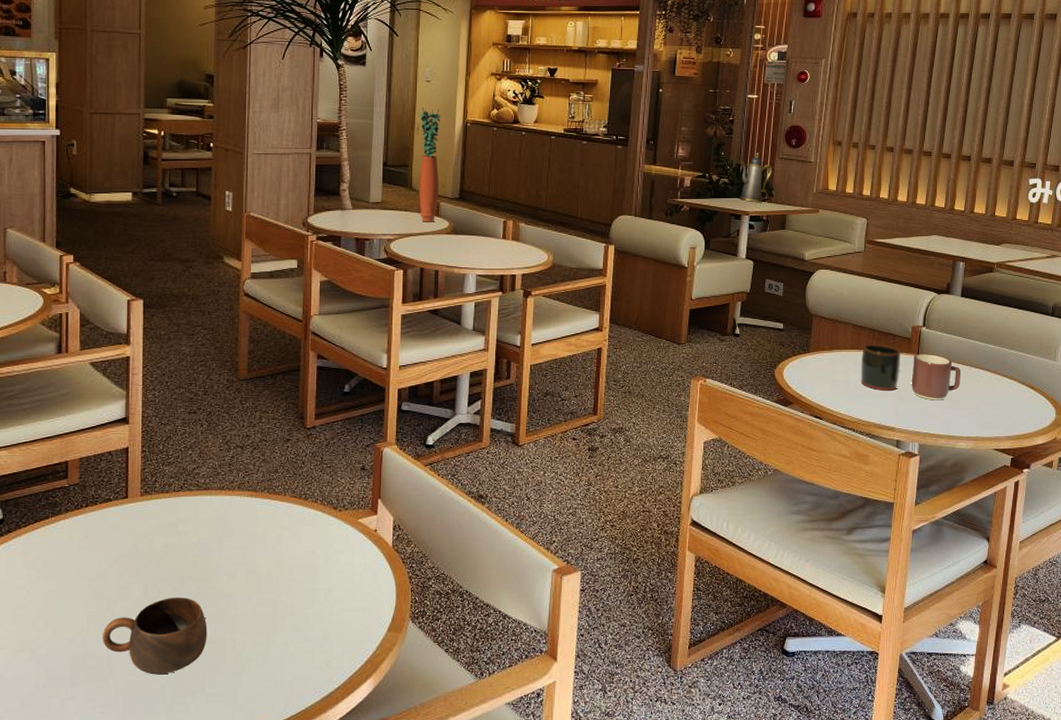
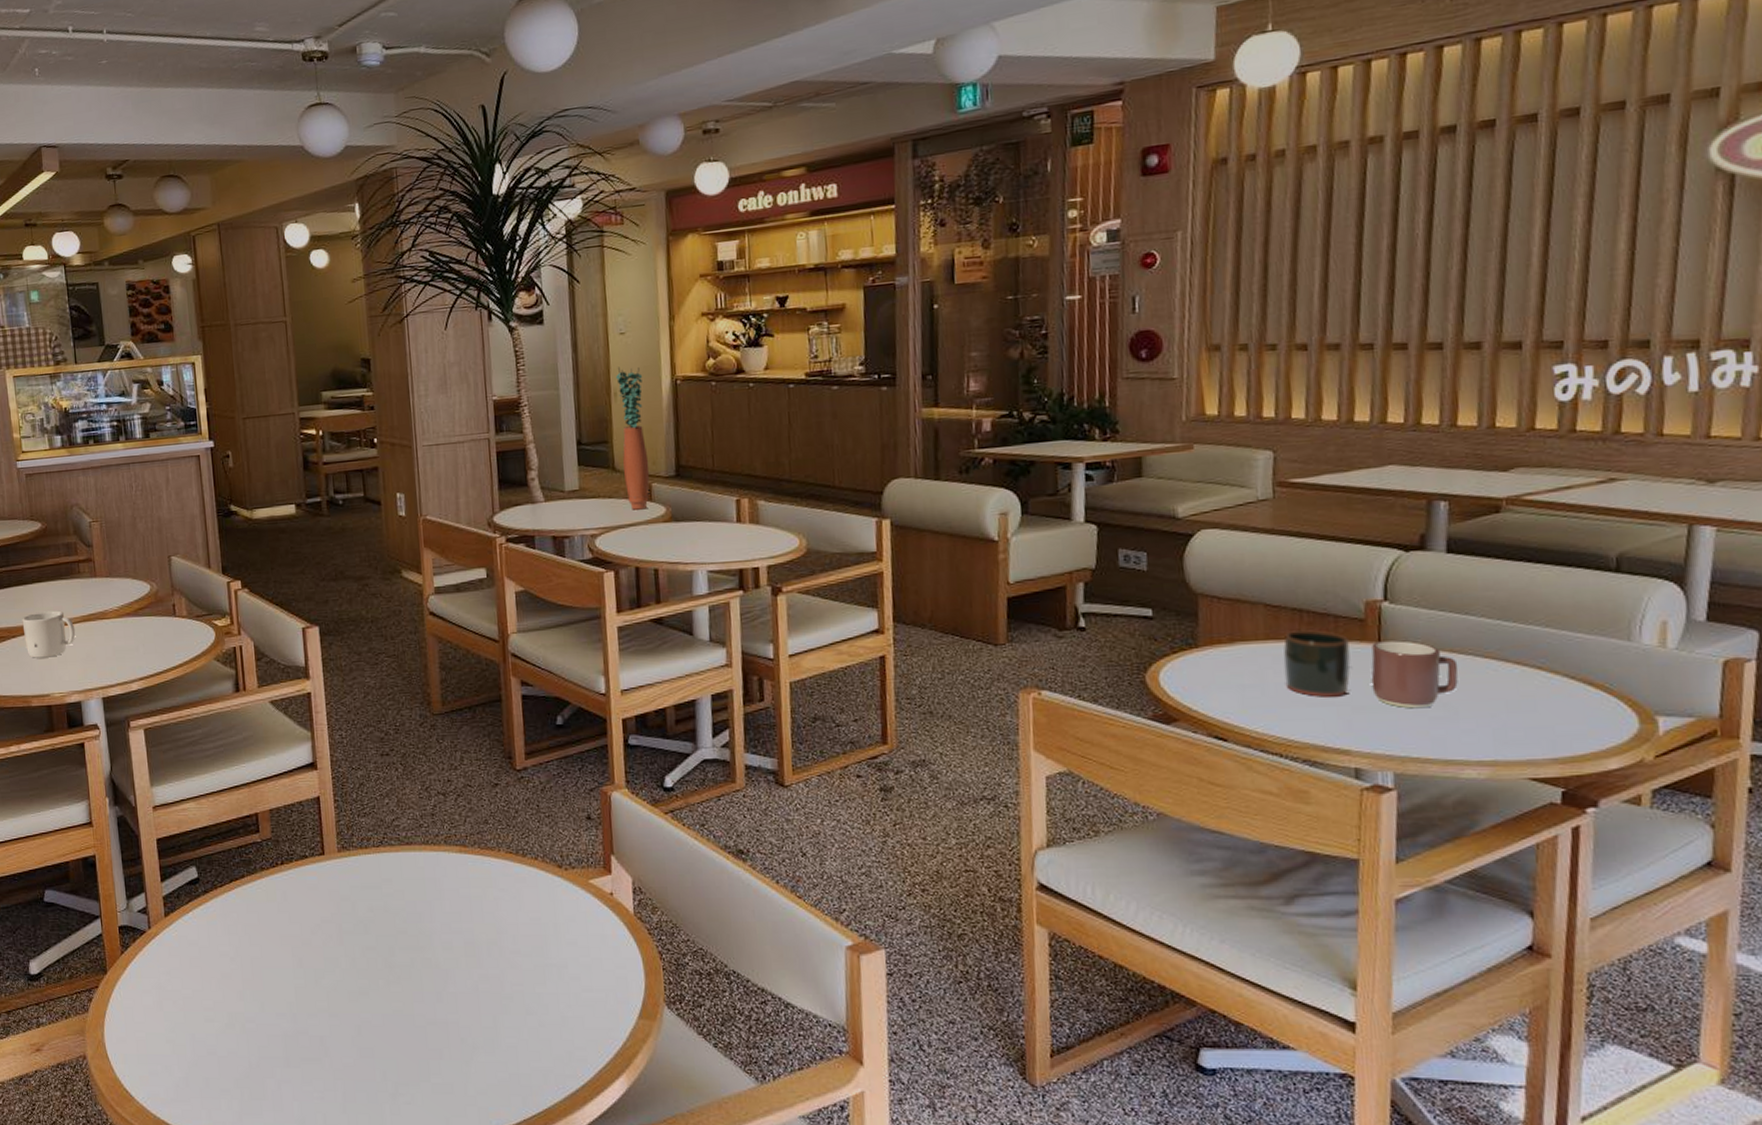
cup: present [102,597,208,675] -> none [312,970,427,1059]
coffee pot: present [738,152,773,203] -> none [1060,373,1115,444]

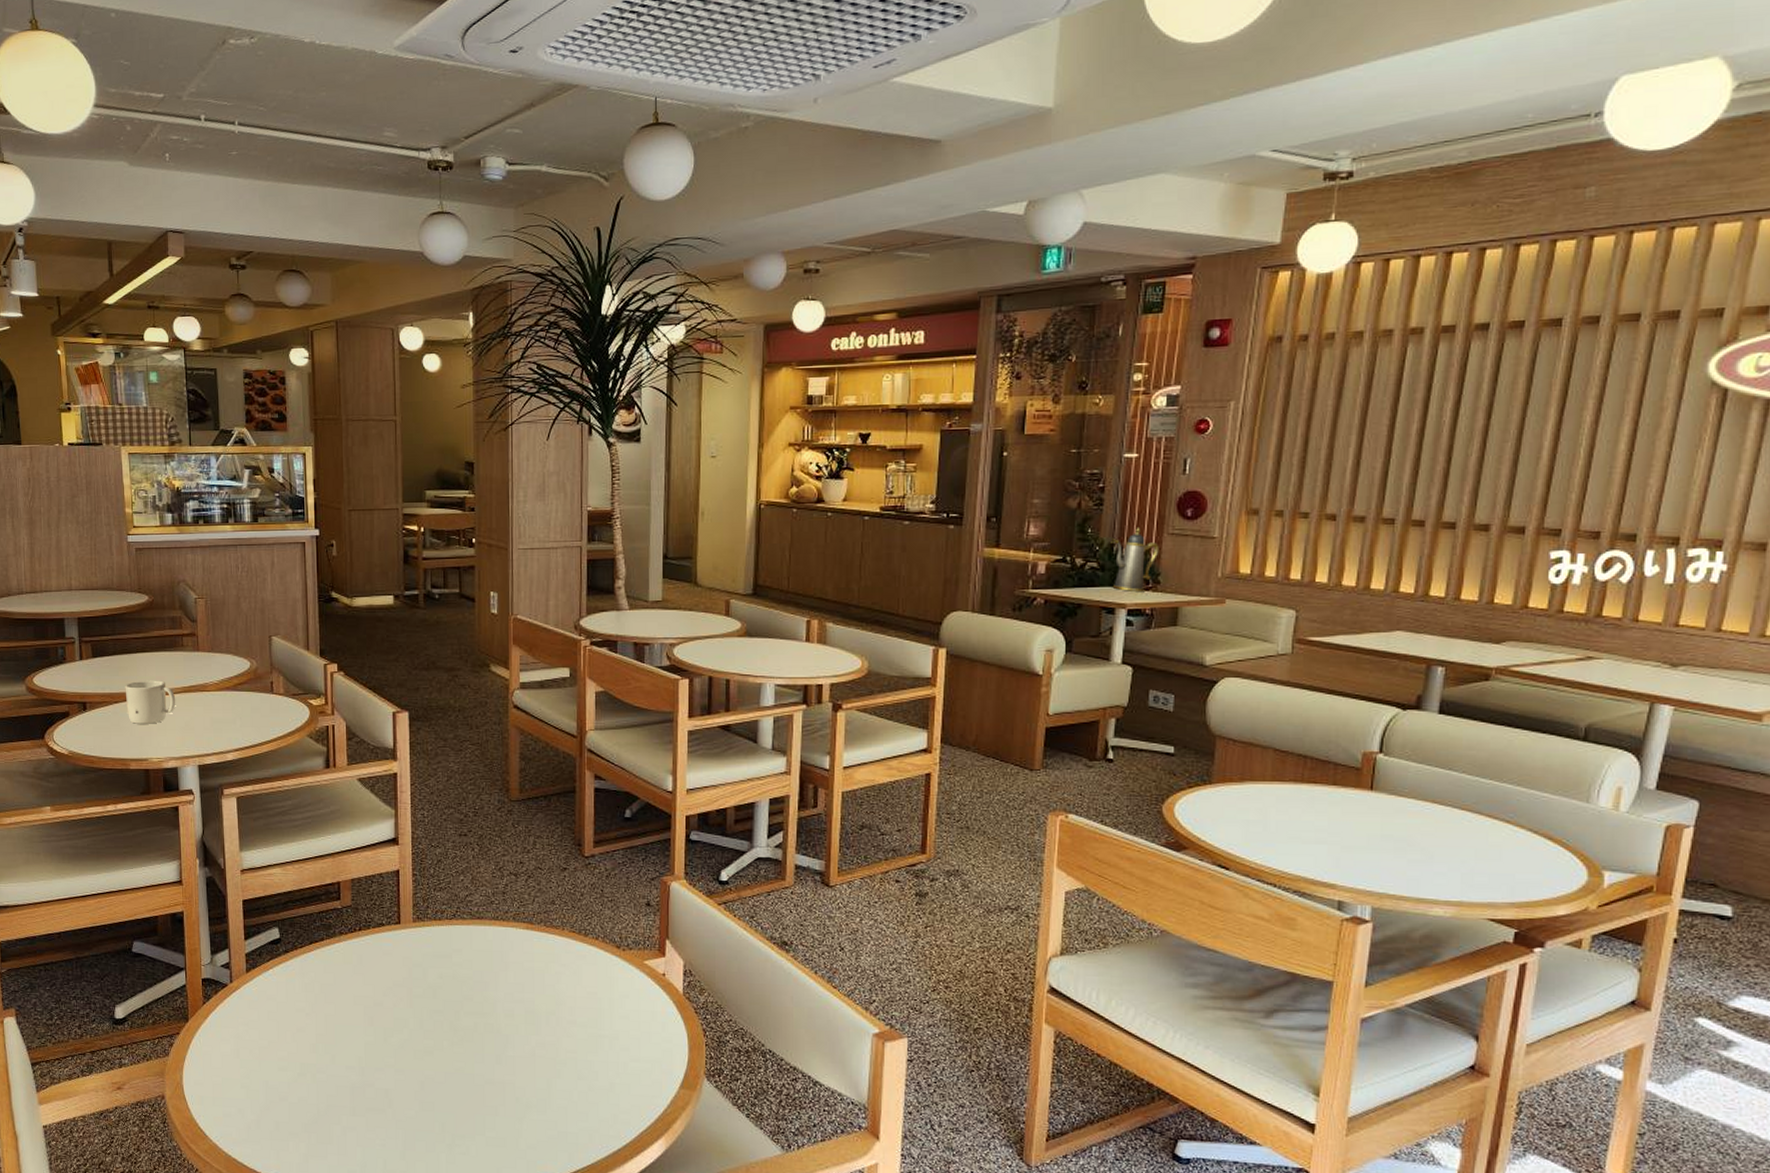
vase: present [616,367,650,510] -> none [705,488,730,623]
coffee pot: none [1060,373,1115,444] -> present [1111,526,1159,593]
mug: present [1283,629,1351,697] -> none [1285,773,1345,836]
mug: present [1370,640,1459,709] -> none [1360,789,1438,851]

